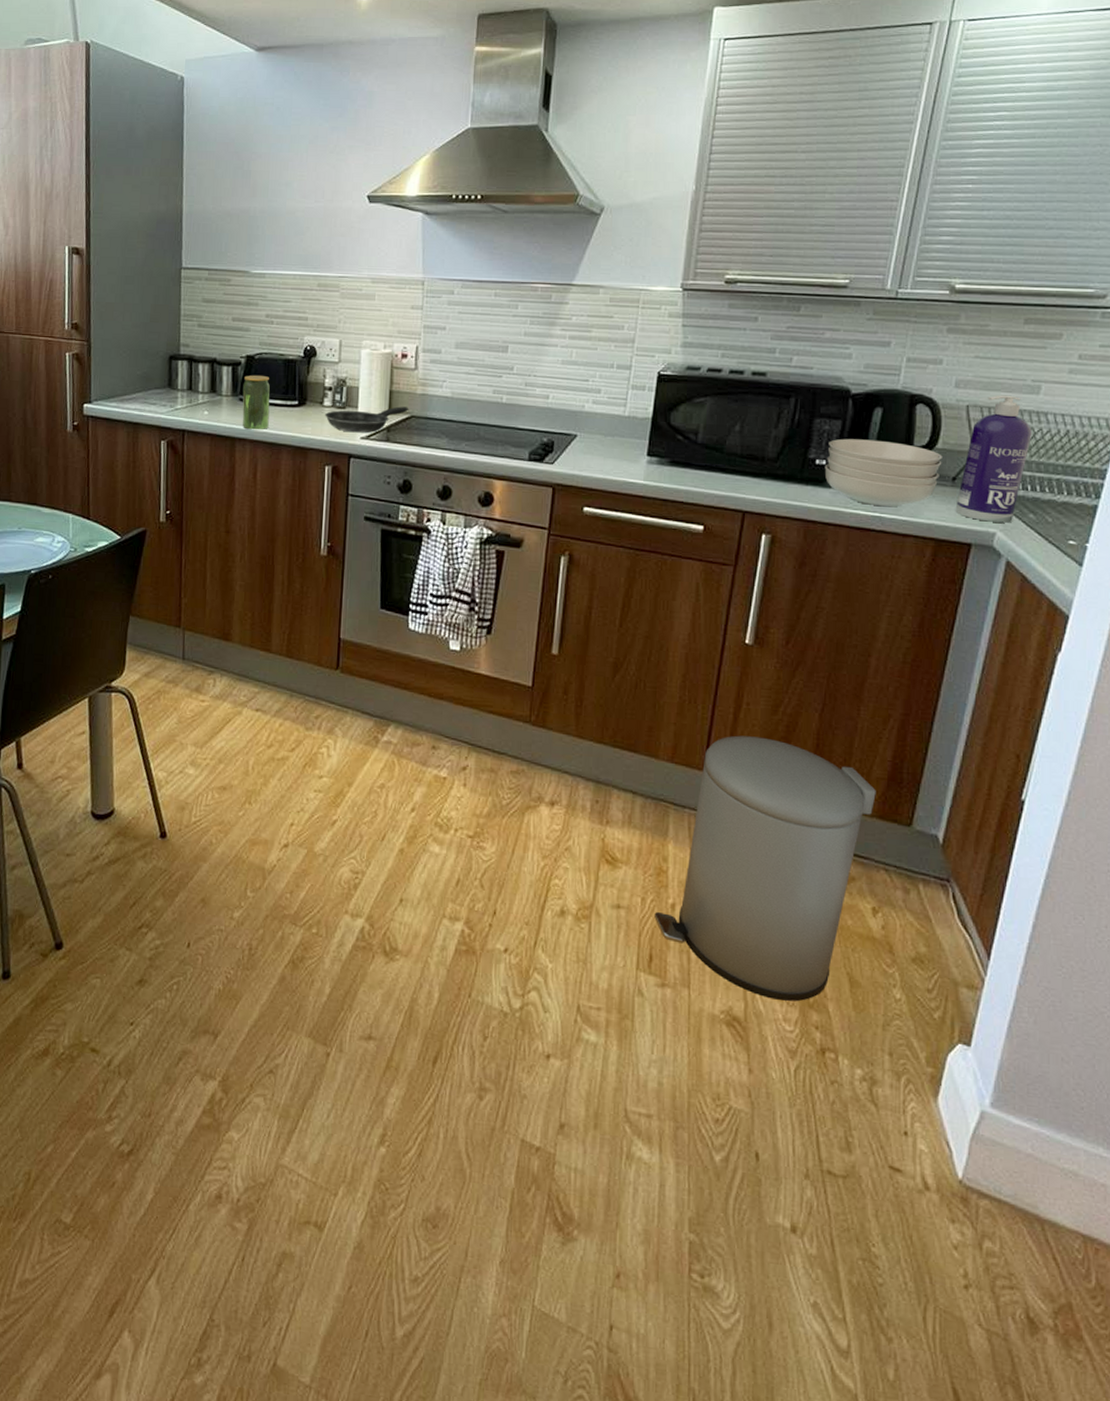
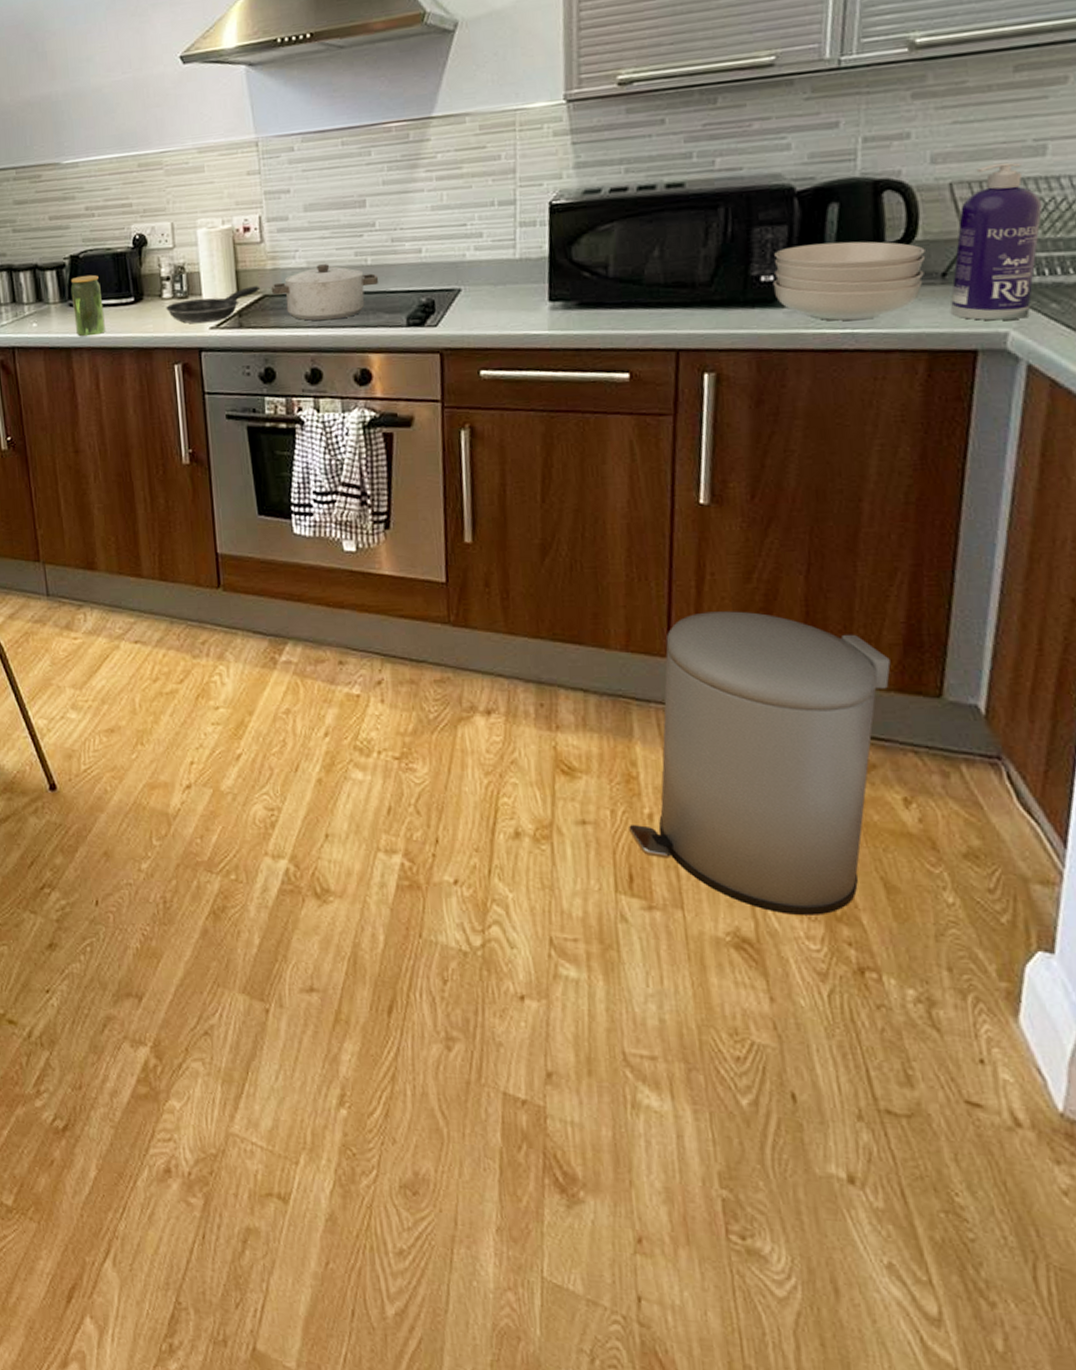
cooking pot: none [418,395,511,446] -> present [270,263,379,321]

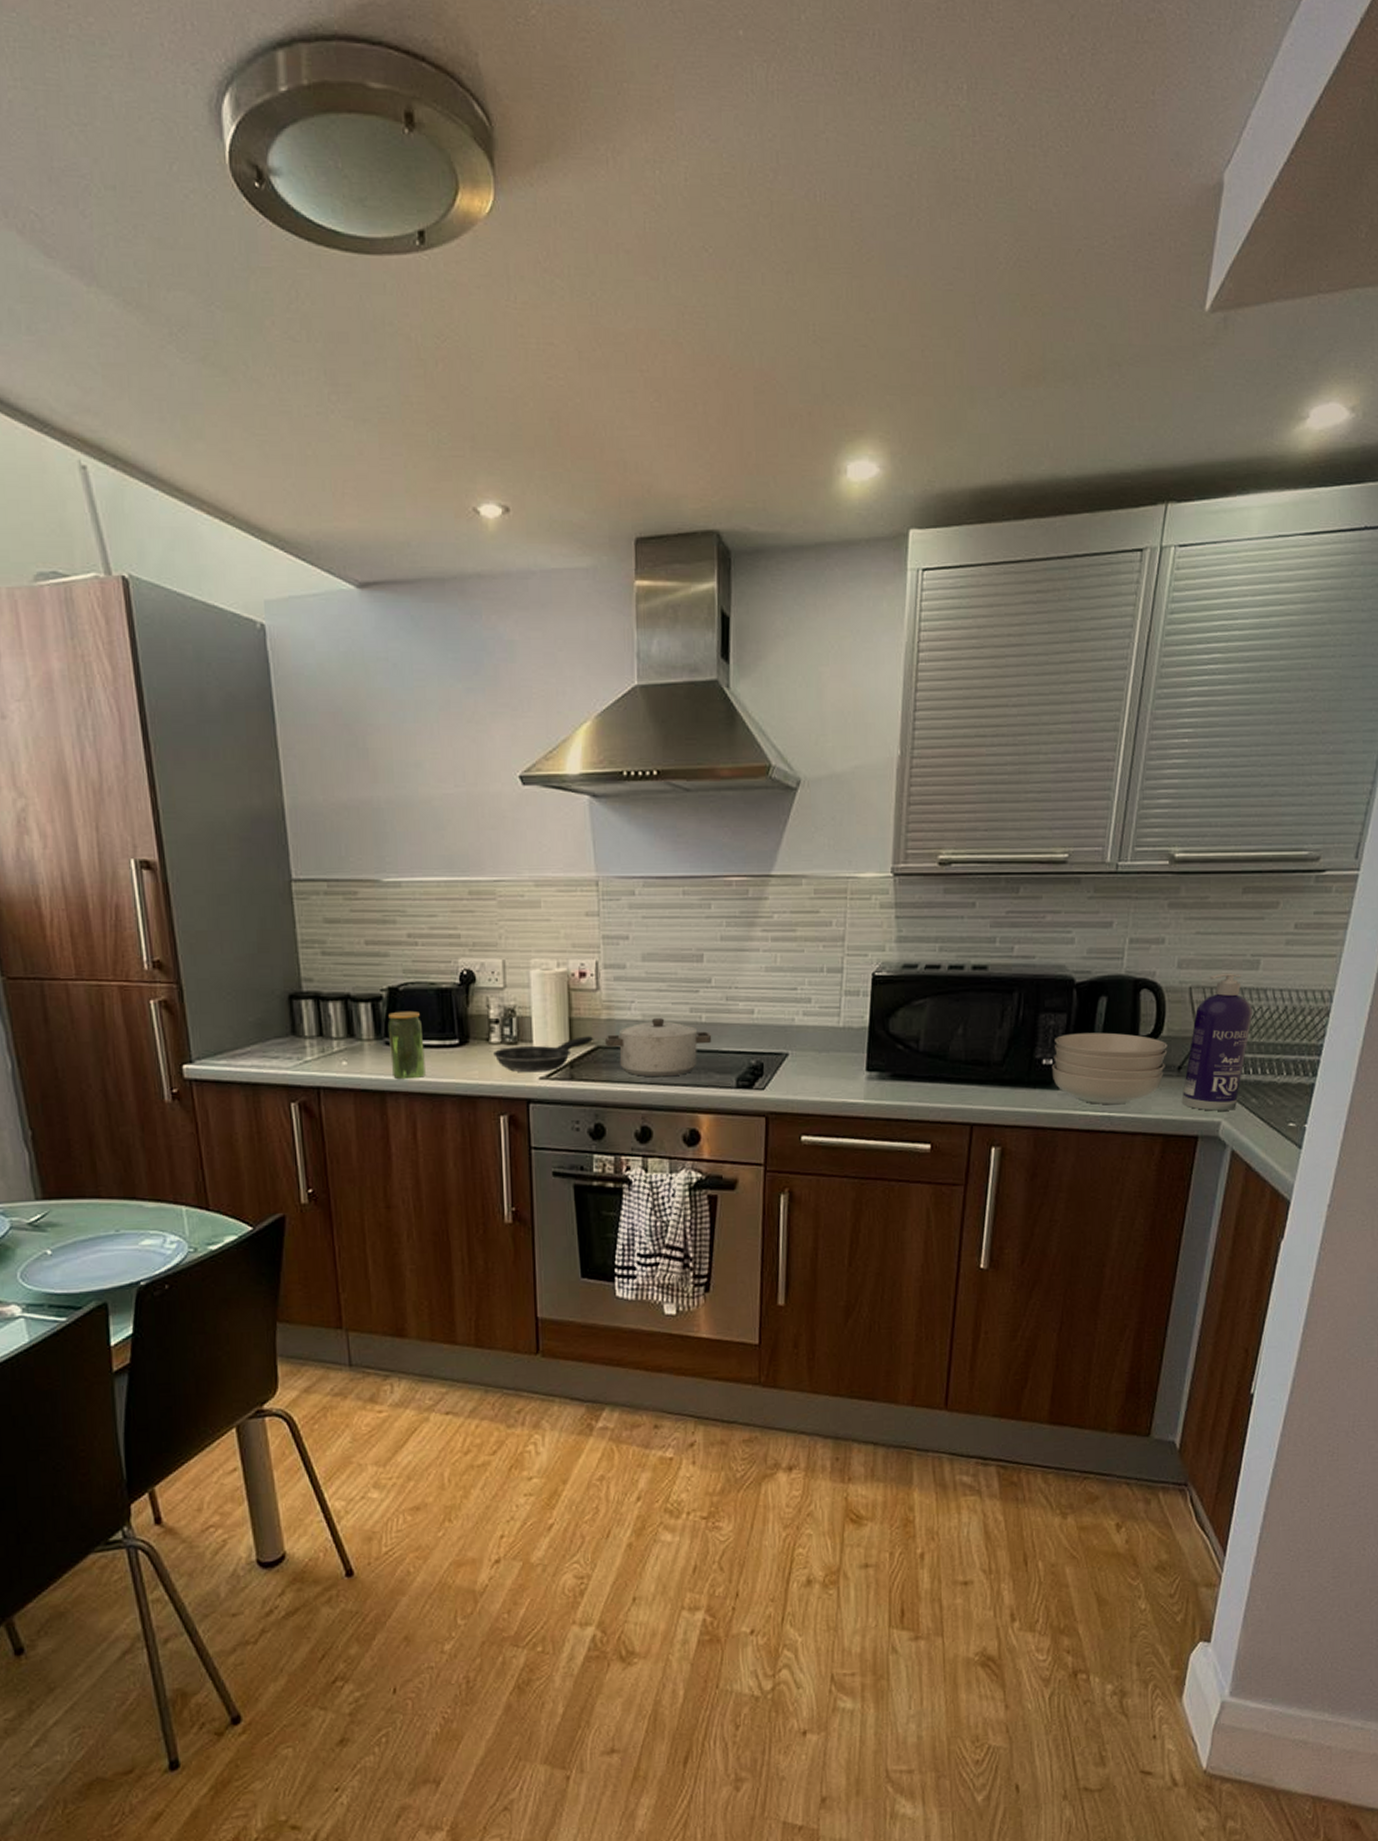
pedal bin: present [629,611,891,915] -> none [904,1366,1116,1632]

